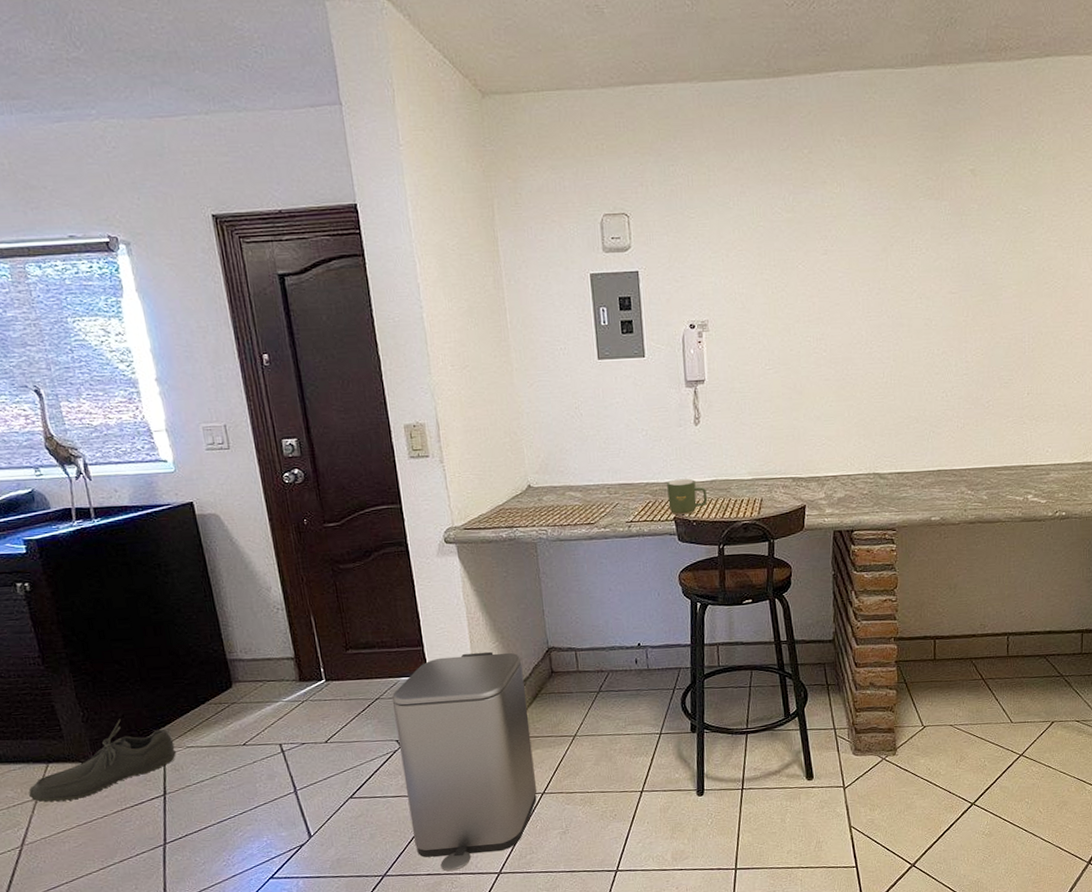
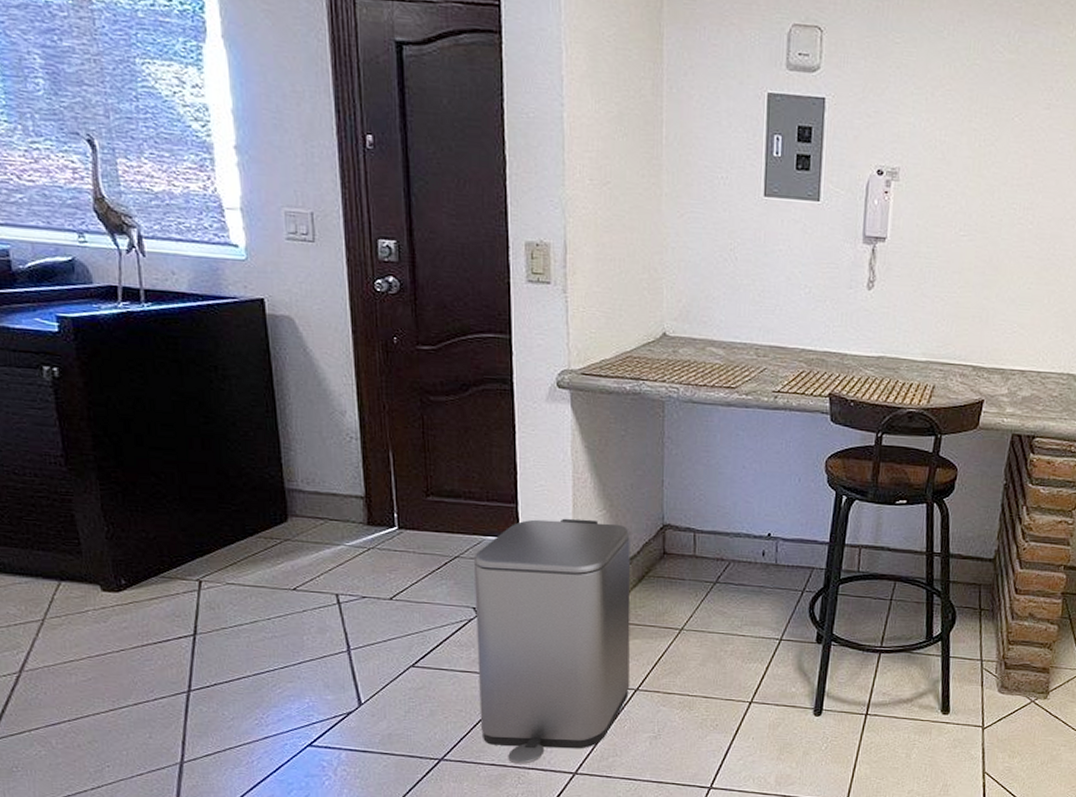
arctic: present [28,718,176,803] -> none [33,540,213,627]
mug: present [667,478,707,515] -> none [824,349,871,392]

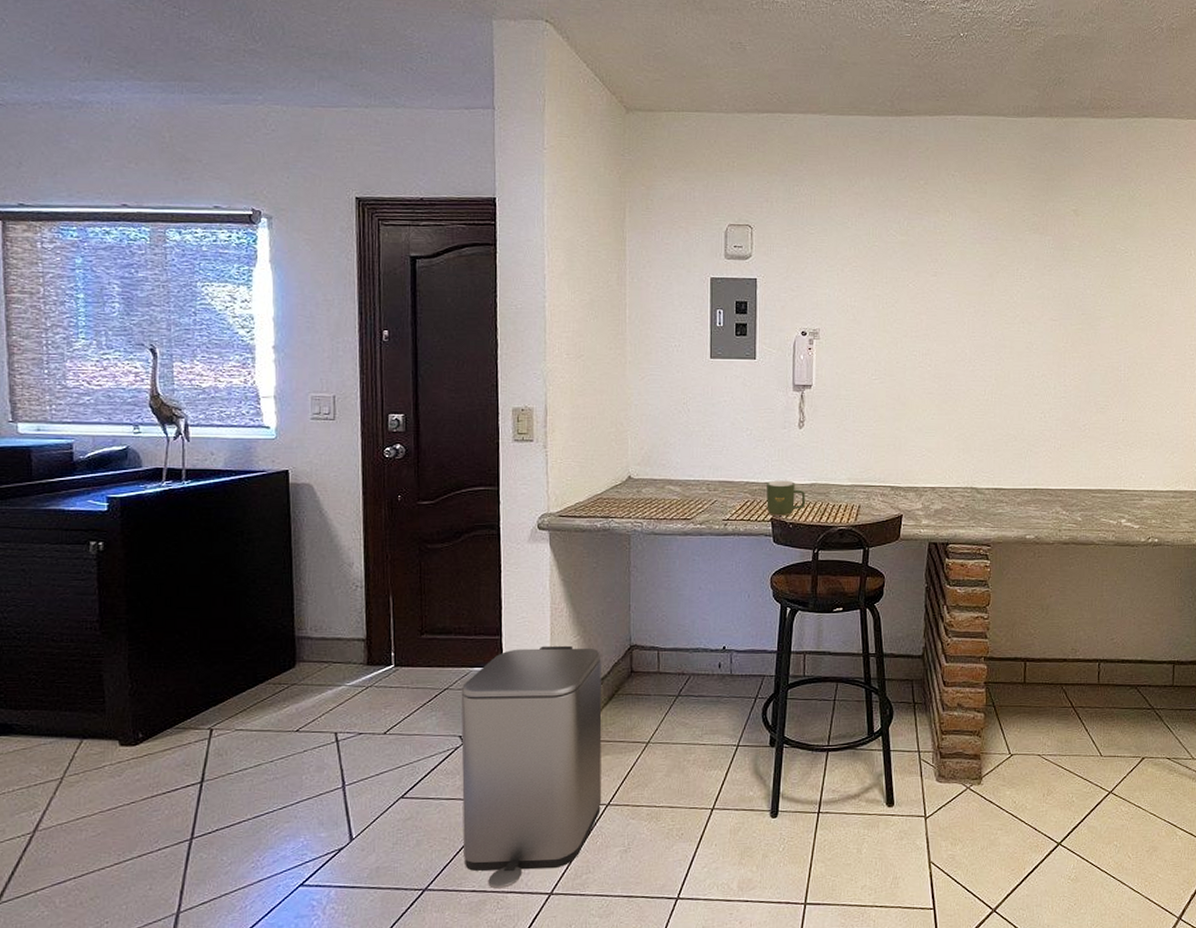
mug: none [824,349,871,392] -> present [766,480,805,516]

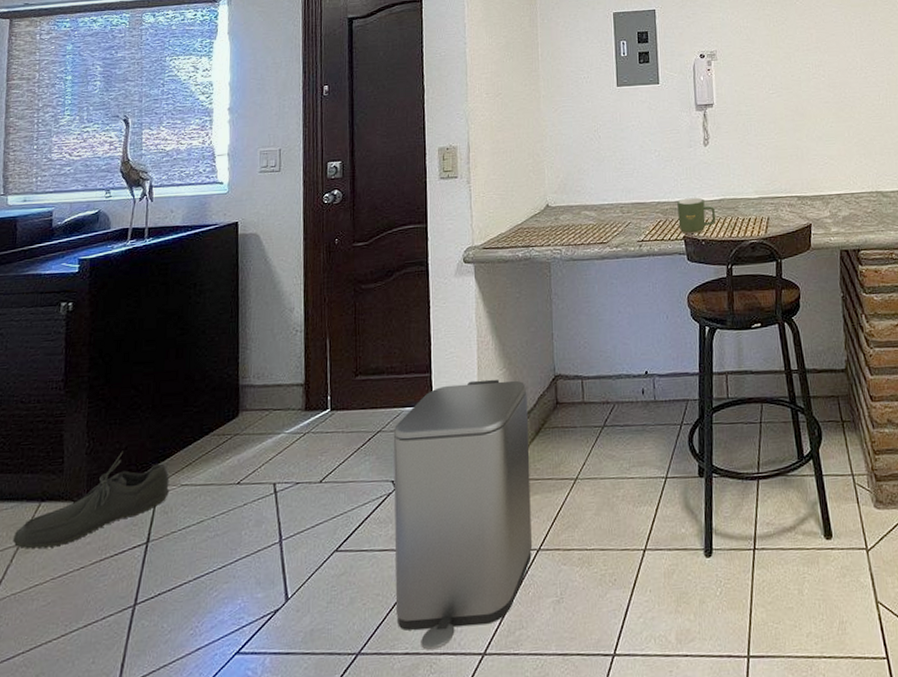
arctic: none [53,694,223,783] -> present [12,451,170,550]

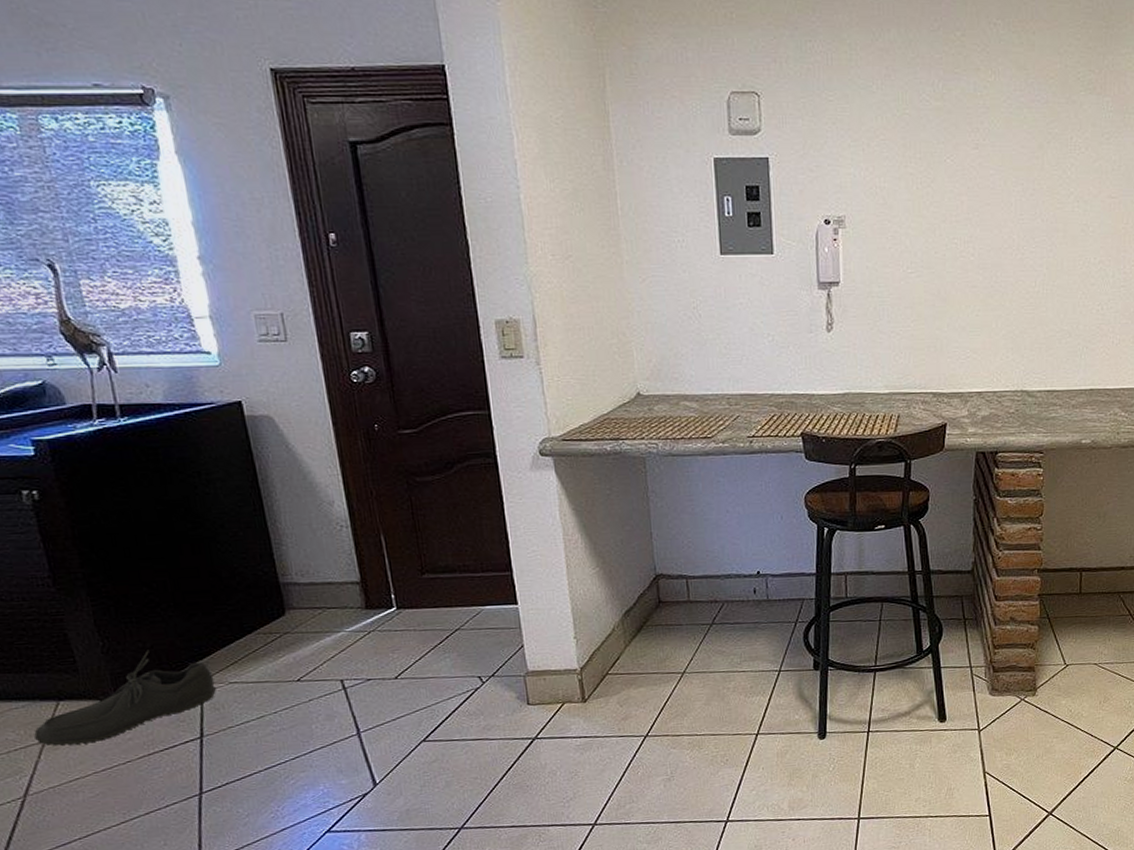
pedal bin: present [393,379,532,650] -> none [474,578,639,823]
mug: present [677,197,715,234] -> none [794,390,838,430]

